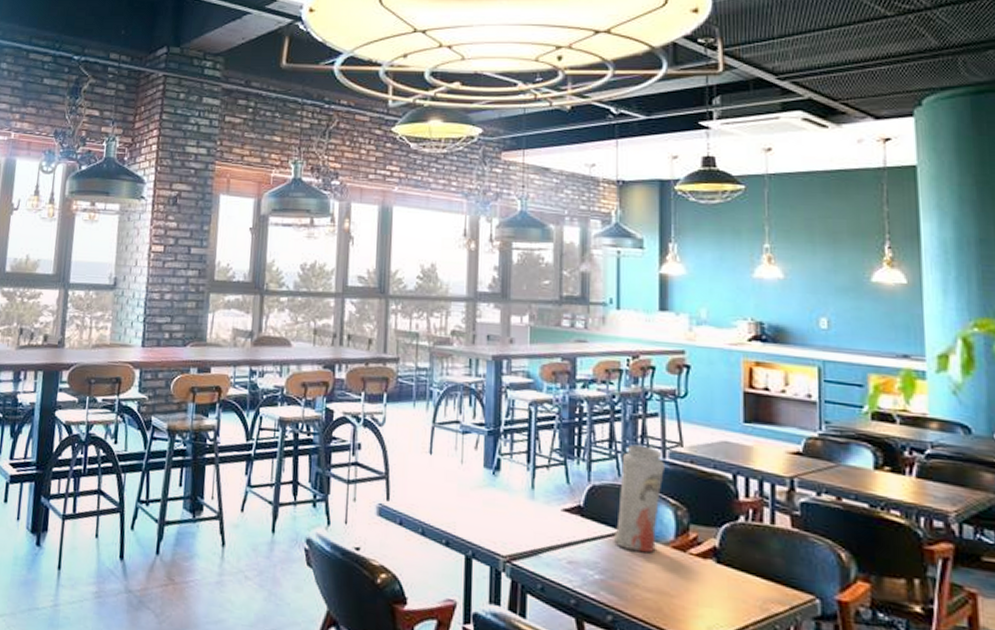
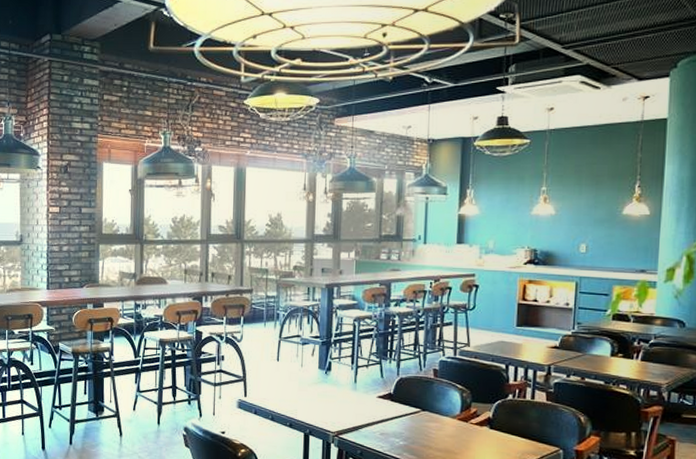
vase: present [613,444,664,553] -> none [414,347,455,425]

